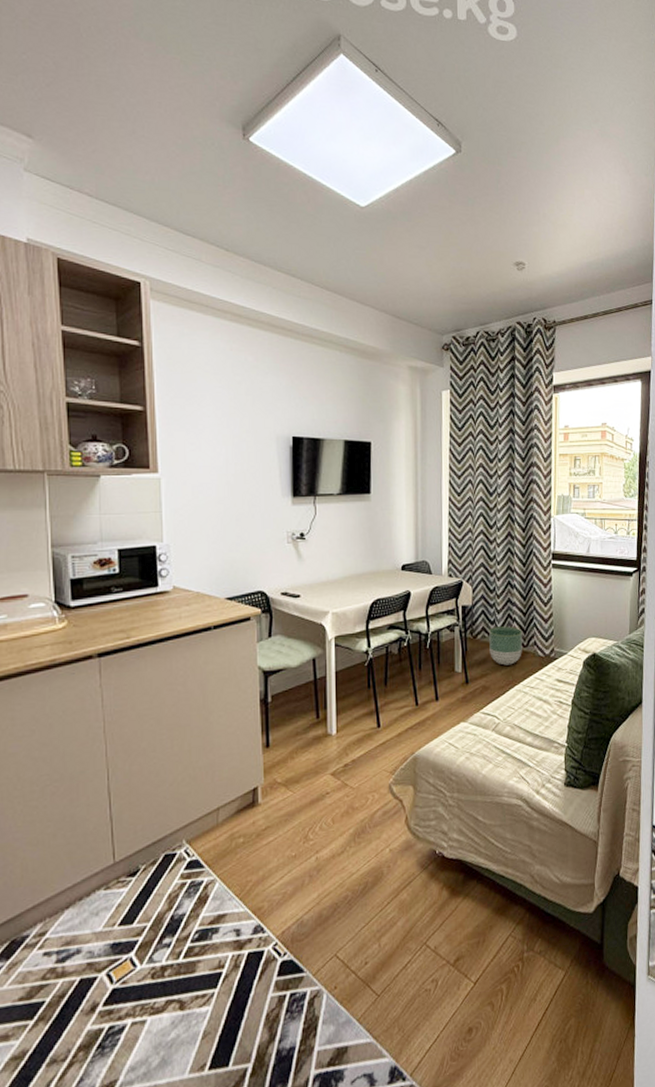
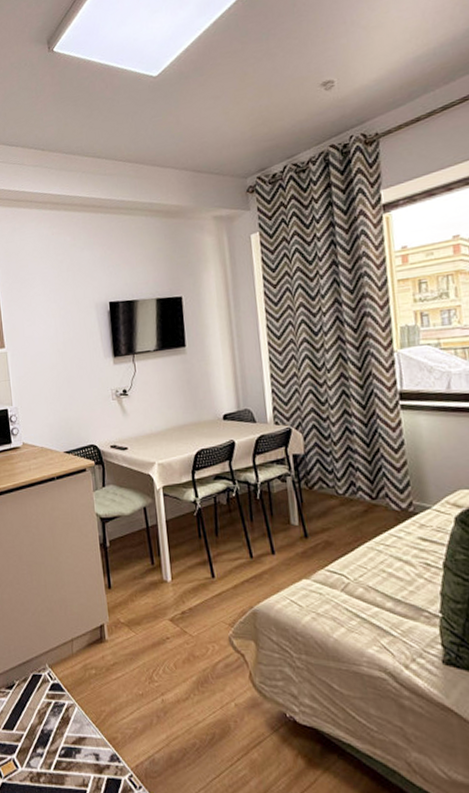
planter: present [489,626,523,666] -> none [327,476,371,520]

